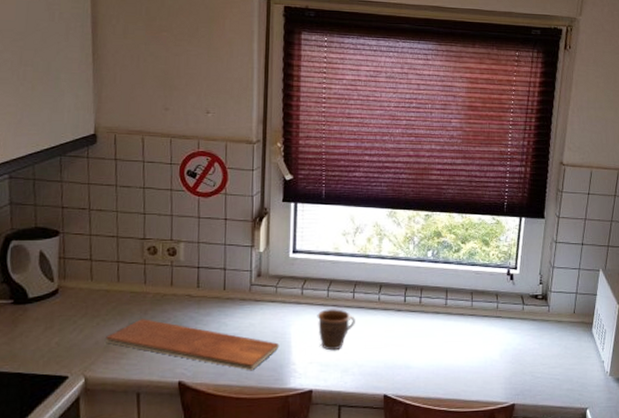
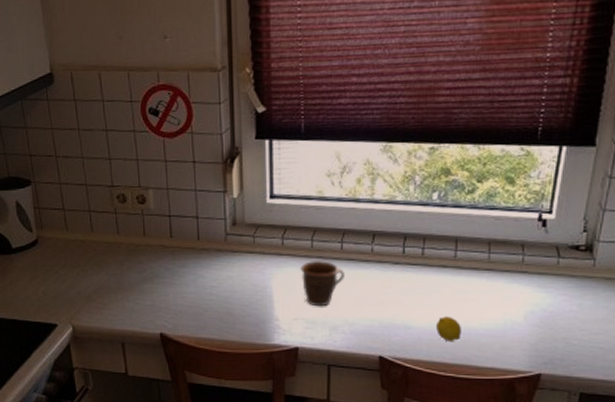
chopping board: present [106,319,279,371] -> none [87,270,260,325]
fruit: none [432,356,453,378] -> present [436,316,462,341]

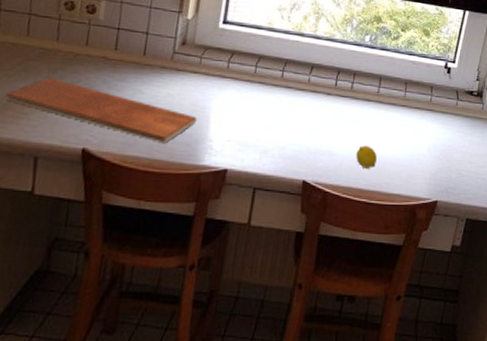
chopping board: none [87,270,260,325] -> present [6,78,197,144]
mug: present [300,261,345,307] -> none [241,86,282,130]

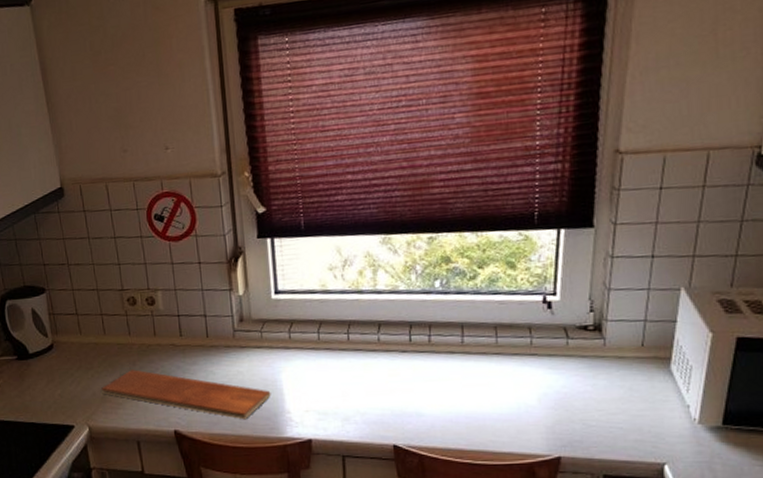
fruit: present [356,145,378,169] -> none [449,402,476,427]

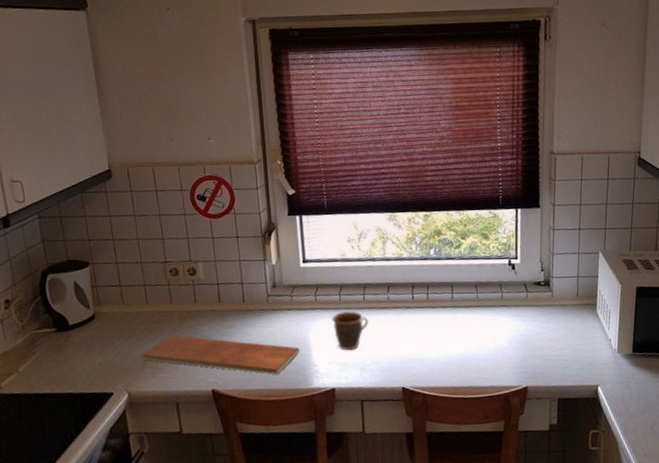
mug: none [308,352,353,398] -> present [332,311,368,351]

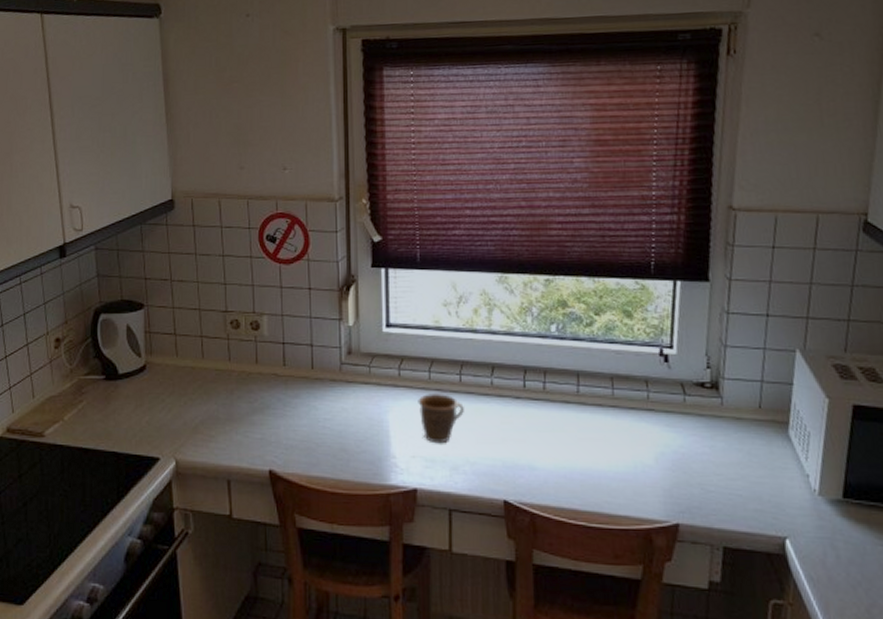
chopping board: present [142,335,300,375] -> none [194,399,376,463]

